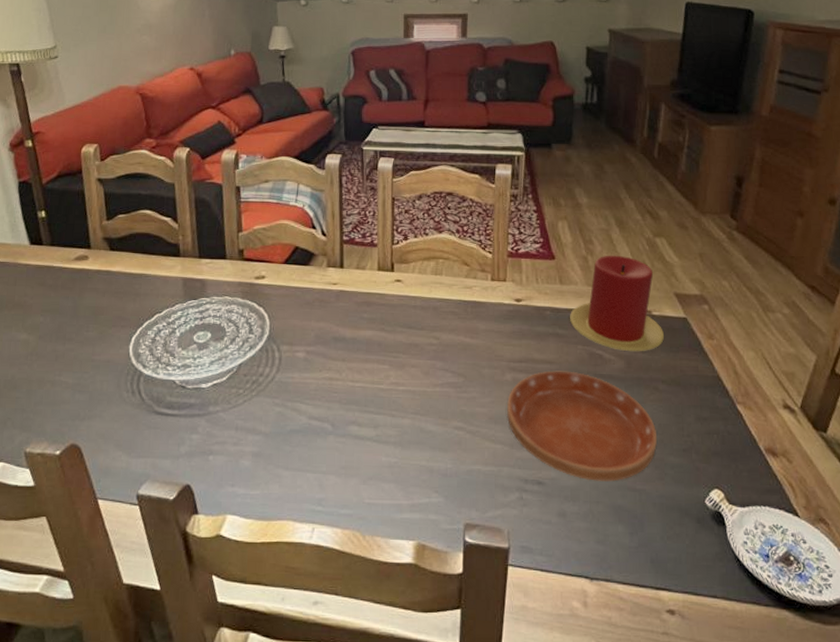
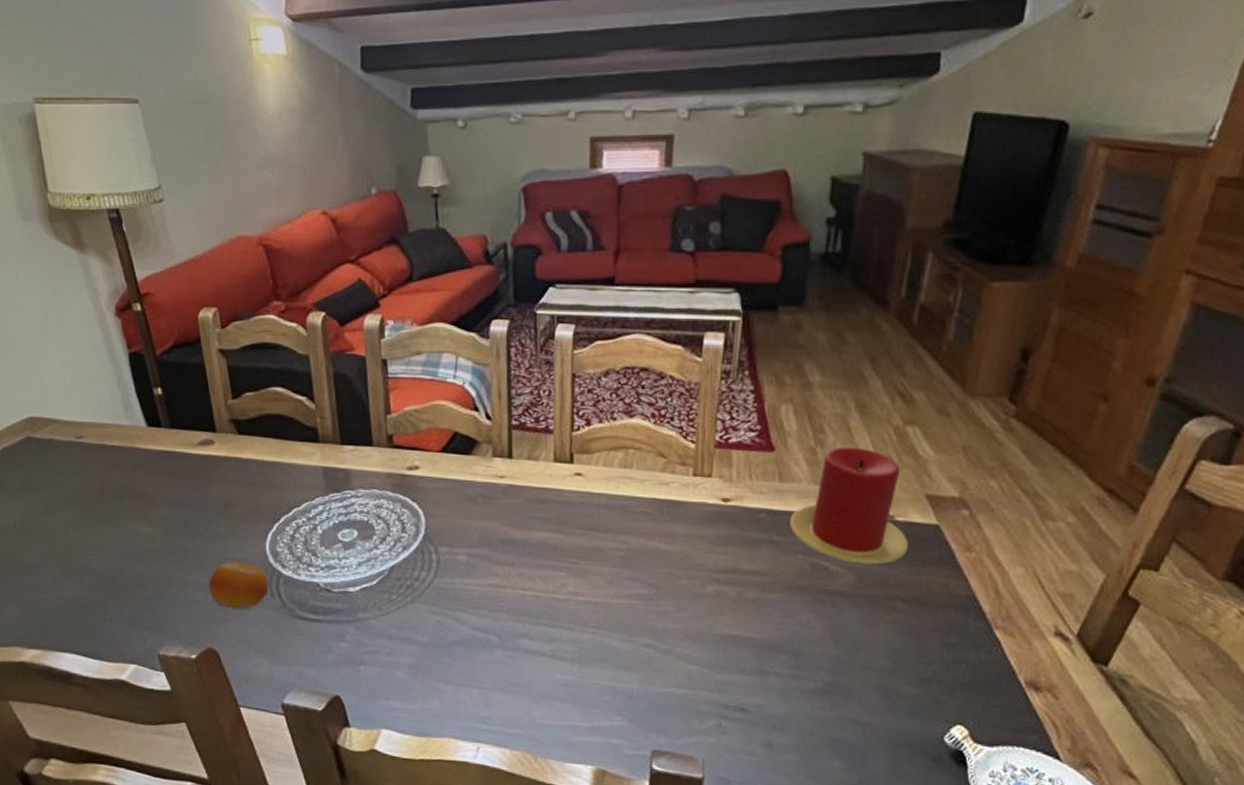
fruit: none [76,364,130,407] -> present [209,562,268,610]
saucer: present [507,370,658,482] -> none [707,583,891,712]

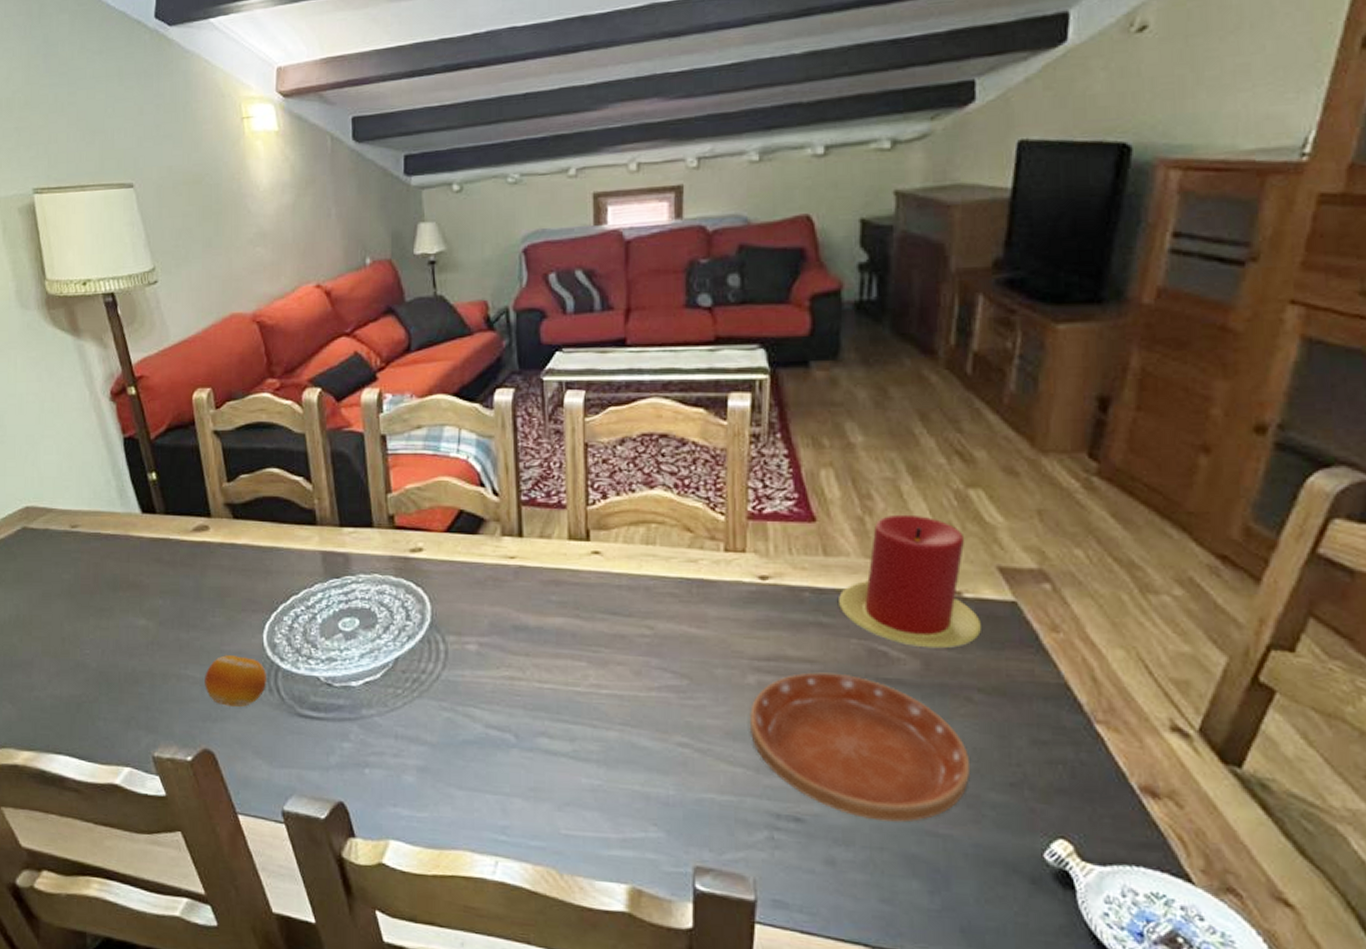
saucer: none [707,583,891,712] -> present [750,672,971,822]

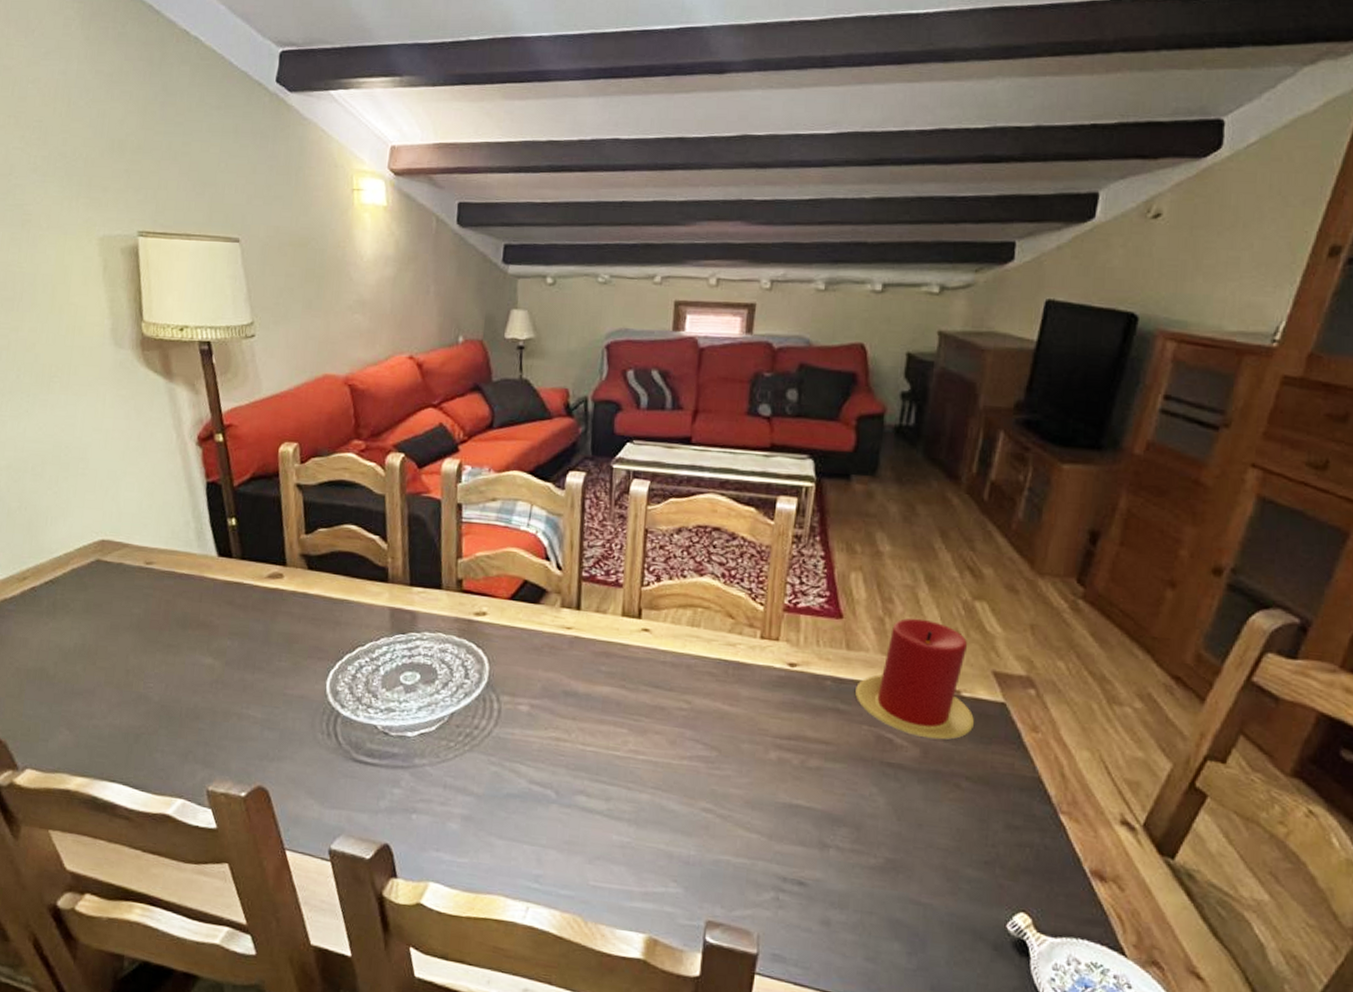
fruit: present [205,655,266,707] -> none [265,698,326,749]
saucer: present [750,672,971,822] -> none [767,752,954,891]

